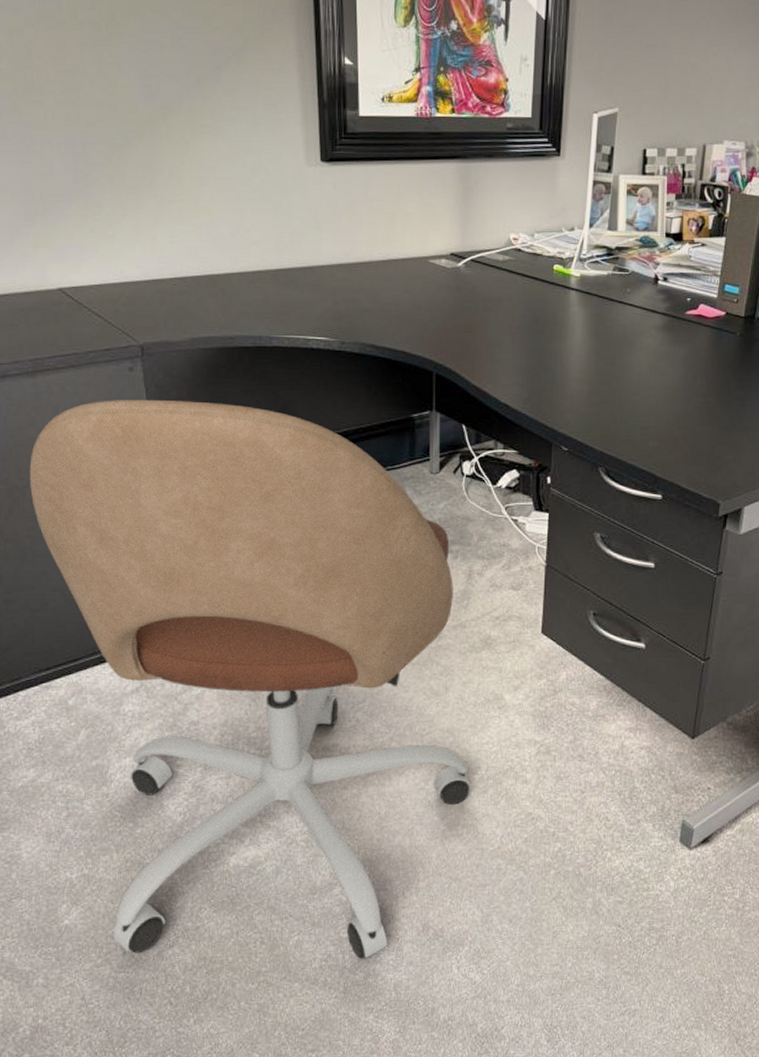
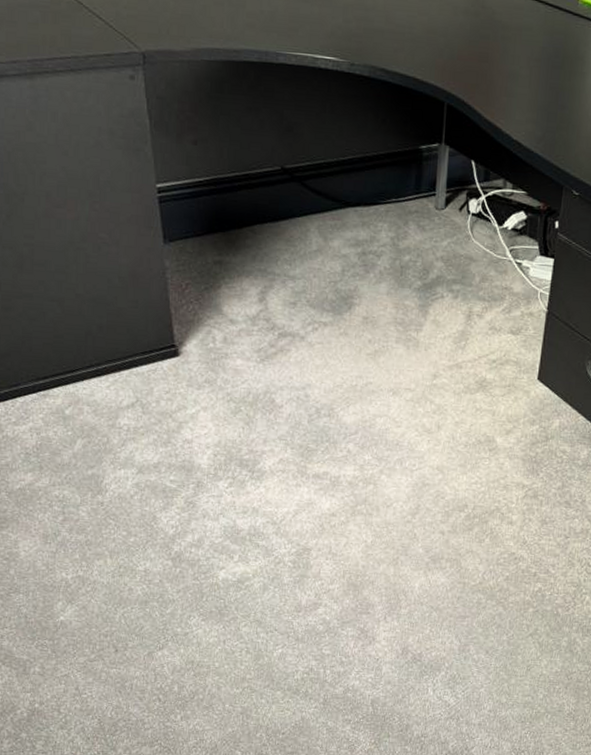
office chair: present [29,399,472,960] -> none [27,108,458,676]

